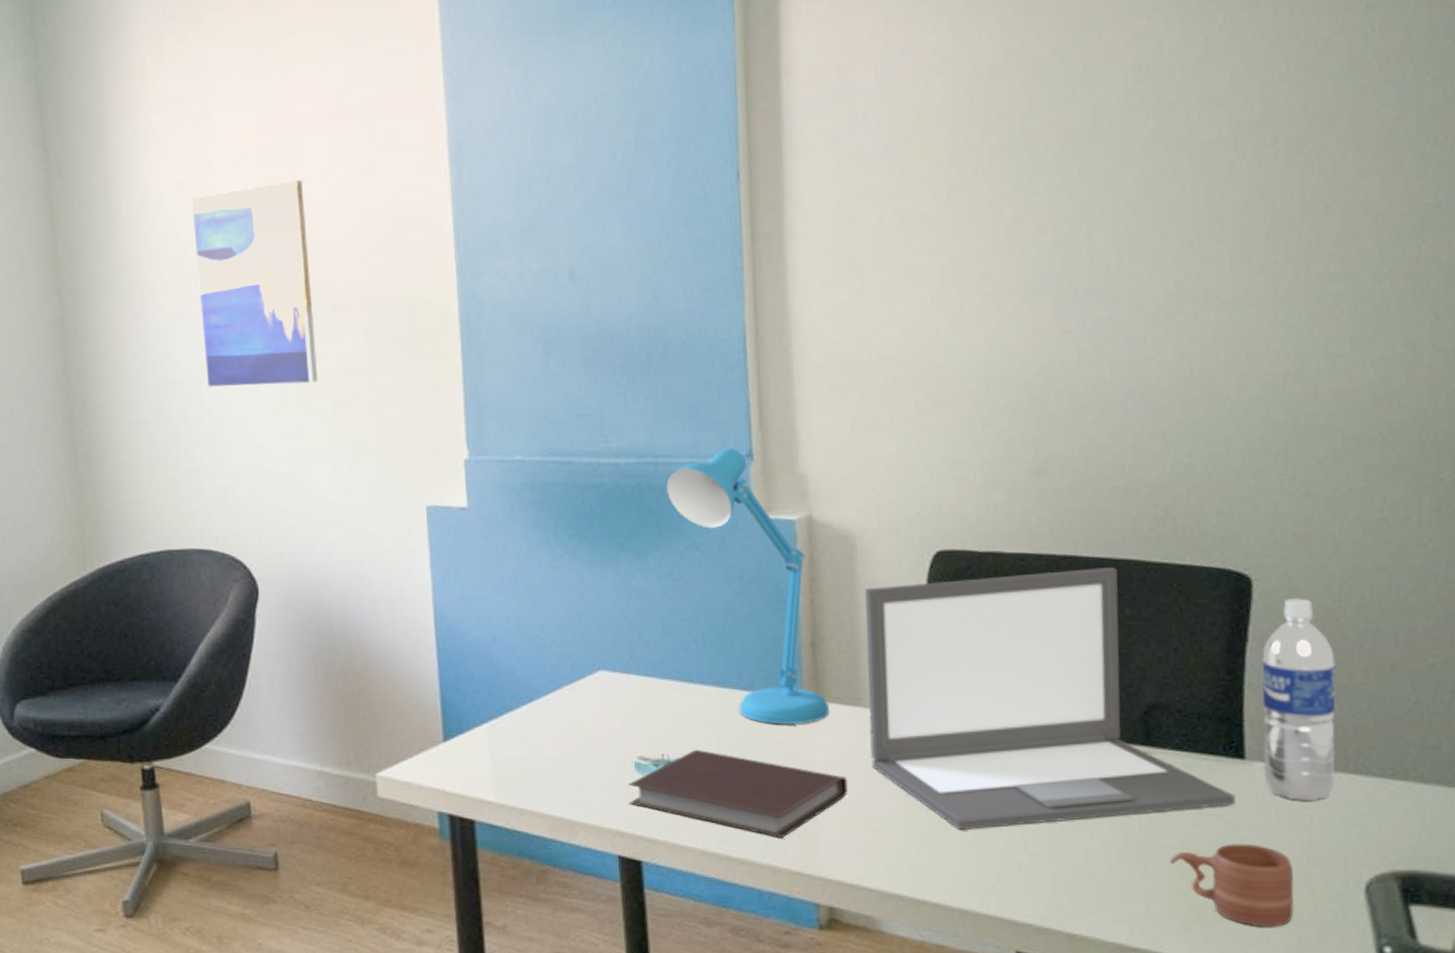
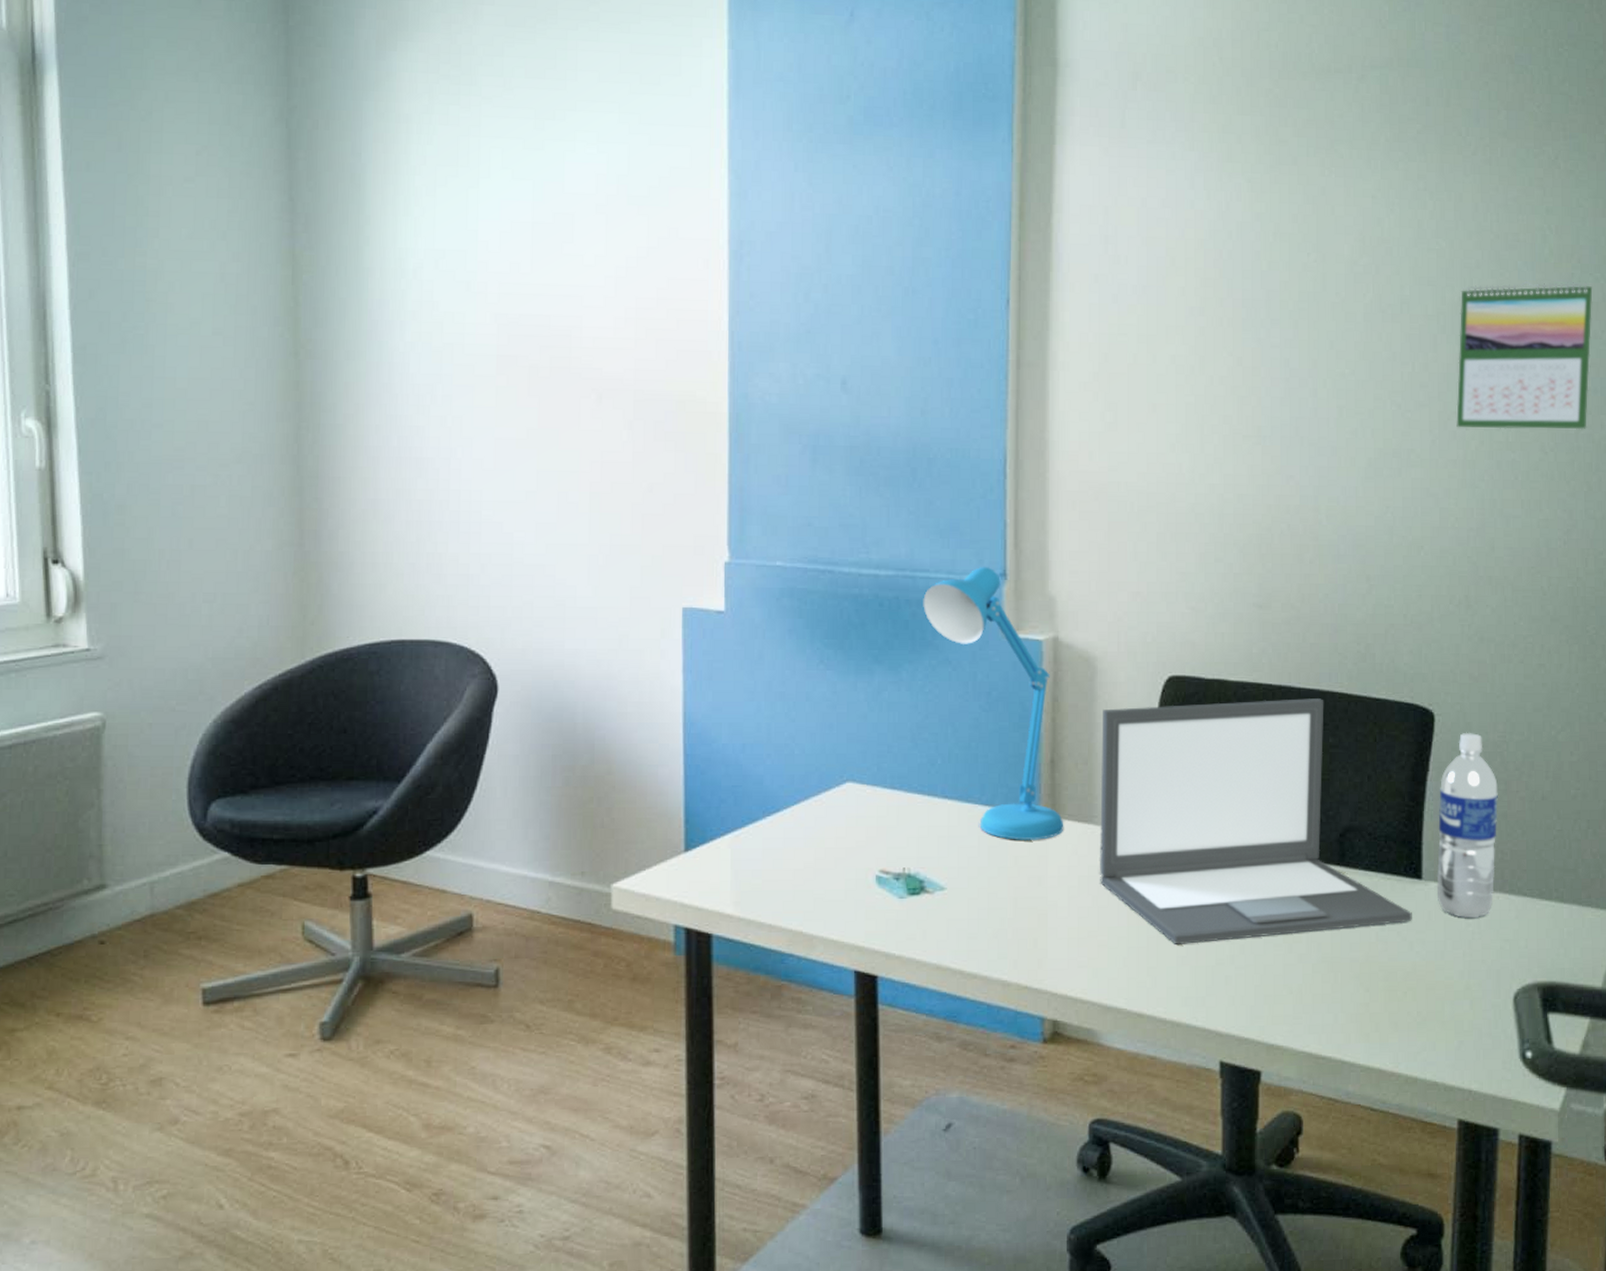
wall art: present [191,180,319,387] -> none [453,261,578,472]
notebook: present [628,749,848,838] -> none [868,863,1076,953]
mug: present [1169,843,1295,927] -> none [1355,957,1457,1035]
calendar: none [1262,83,1432,262] -> present [1456,281,1593,430]

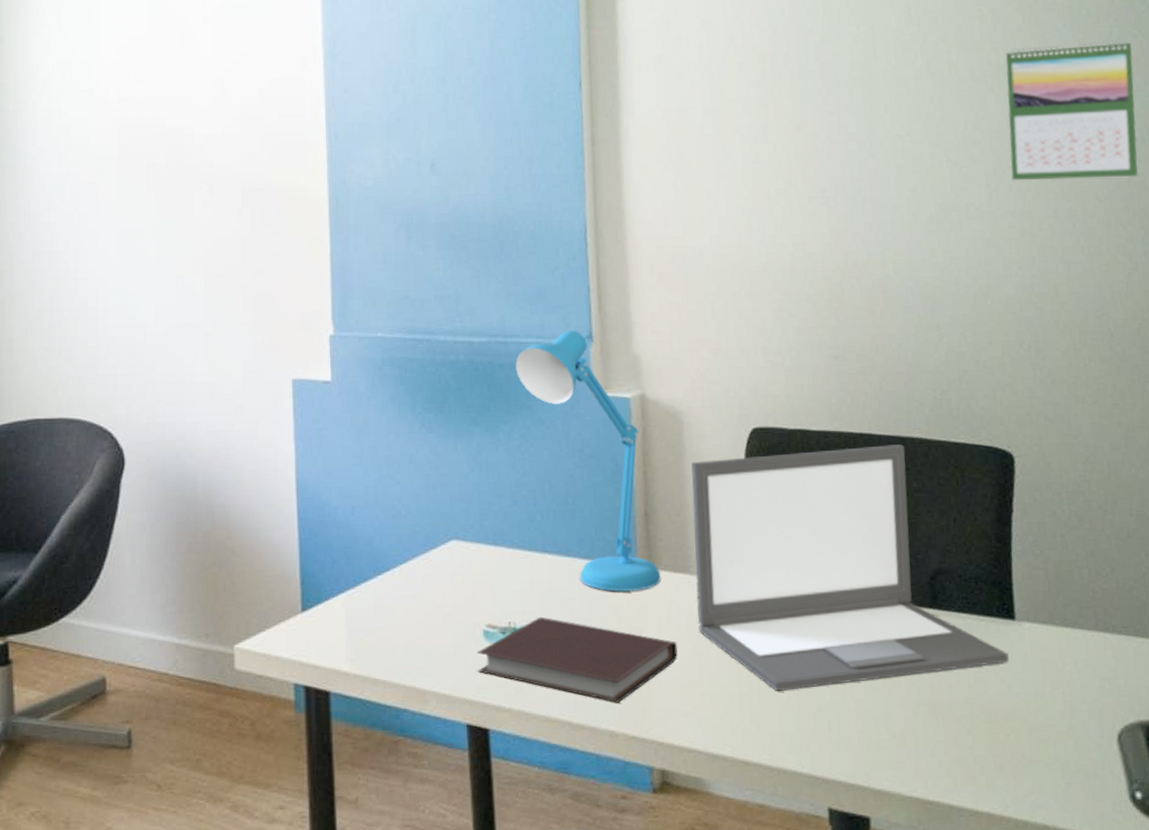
notebook: none [868,863,1076,953] -> present [476,616,678,703]
water bottle: present [1436,732,1498,919] -> none [1025,472,1088,658]

